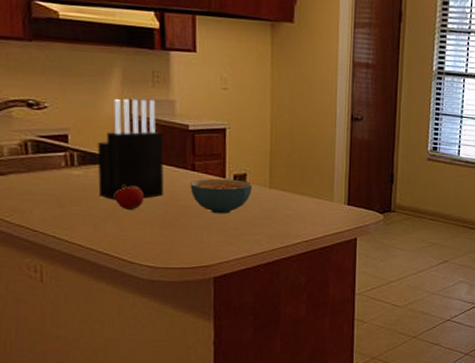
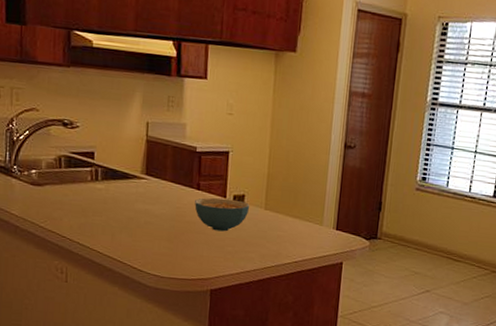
knife block: present [97,98,164,200] -> none [117,121,174,213]
fruit: present [115,184,145,211] -> none [130,199,155,224]

